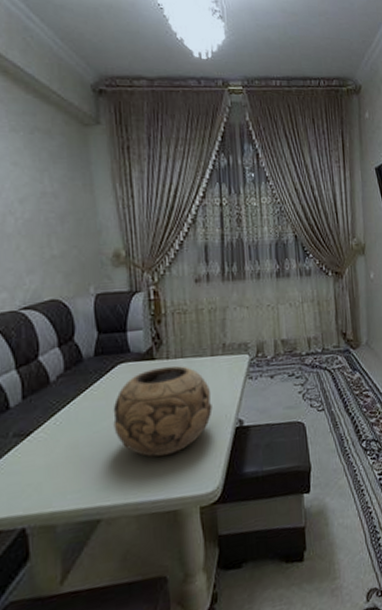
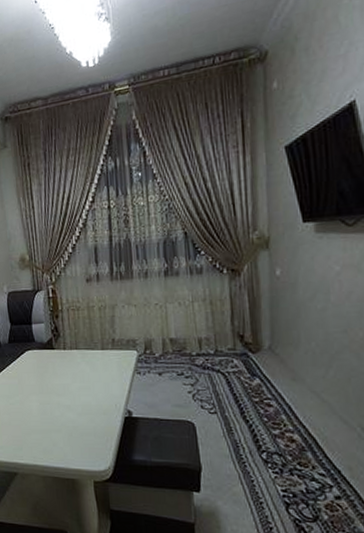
decorative bowl: present [113,366,213,457] -> none [23,355,104,432]

